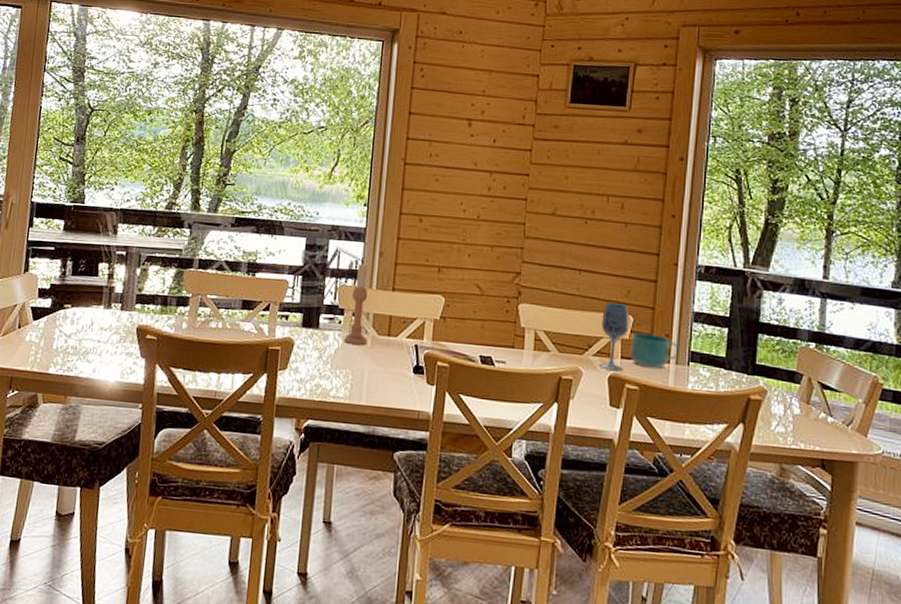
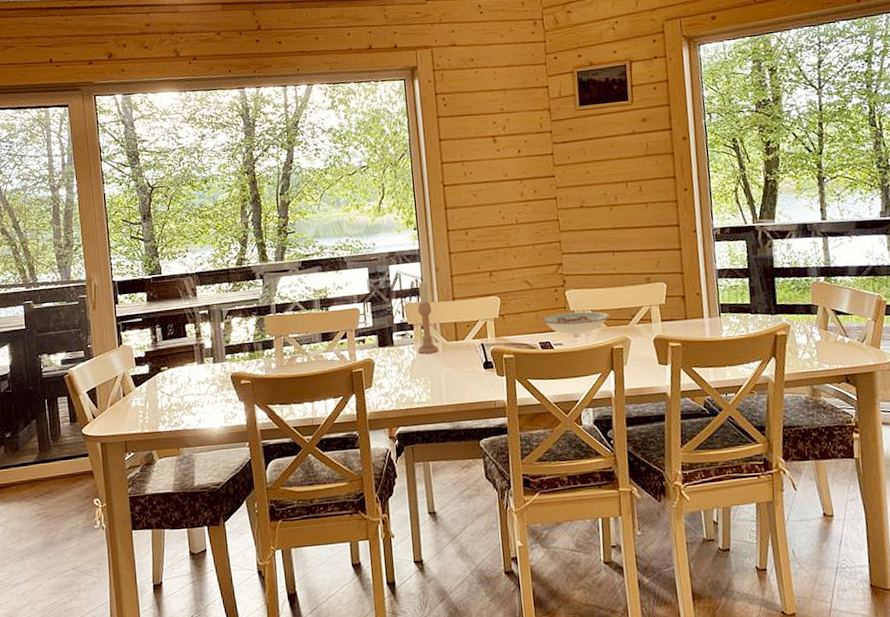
bowl: none [485,327,565,359] -> present [540,311,611,338]
wineglass: present [600,301,630,372] -> none [639,273,665,334]
cup: present [629,332,680,368] -> none [667,295,711,325]

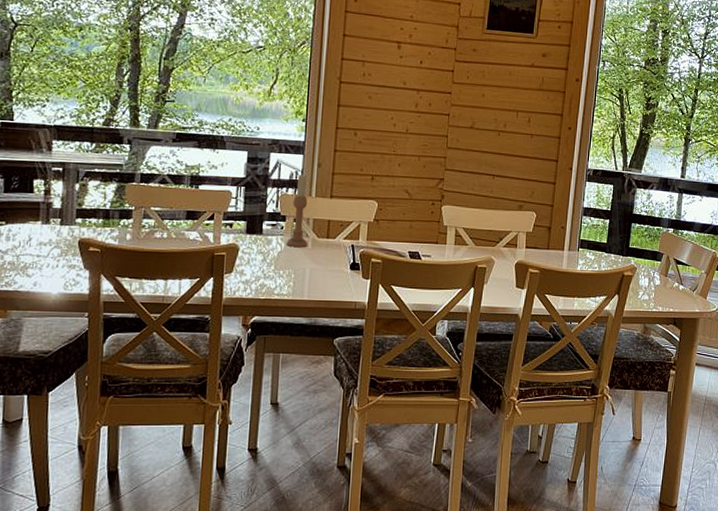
bowl: present [540,311,611,338] -> none [413,226,480,252]

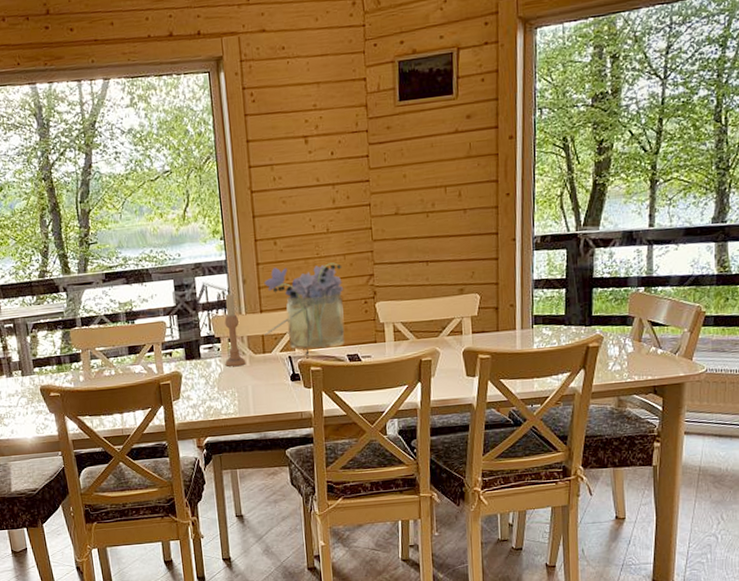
flower bouquet: none [330,157,416,250] -> present [264,262,345,359]

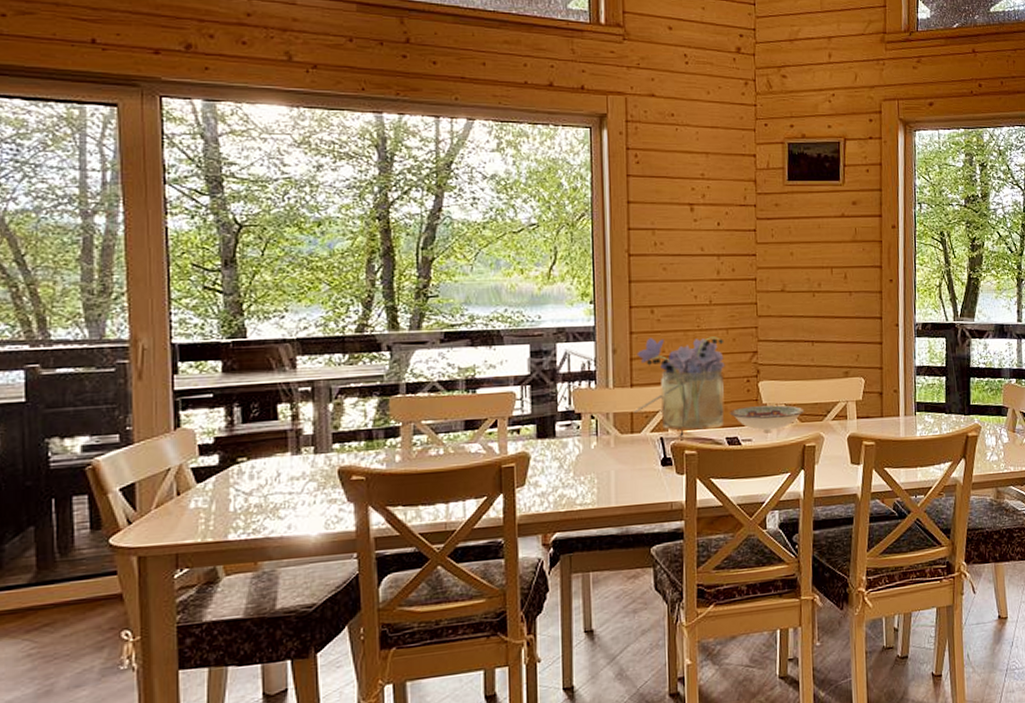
candlestick: present [224,294,246,367] -> none [585,364,610,448]
bowl: none [349,323,421,350] -> present [729,405,805,434]

